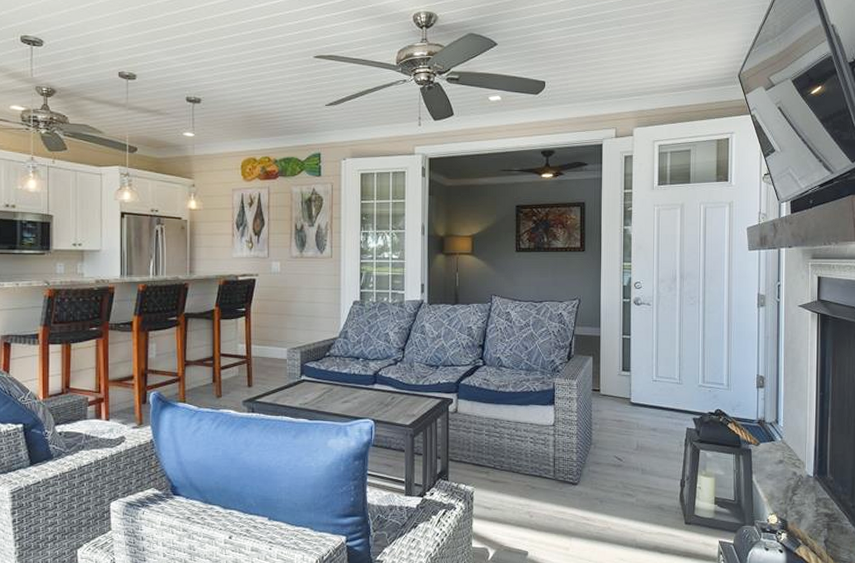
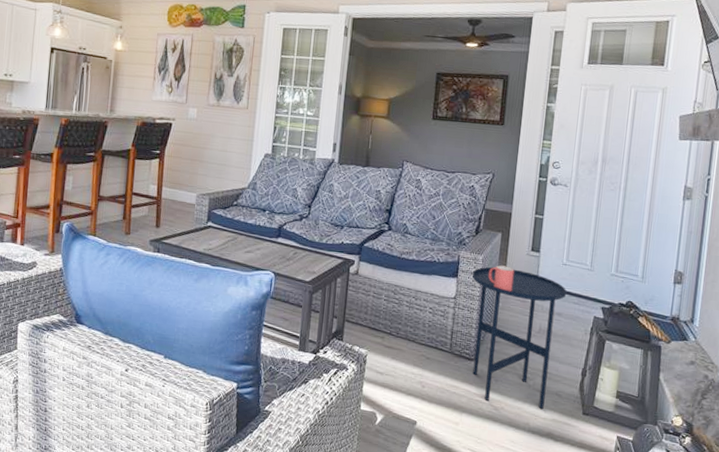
side table: none [569,390,658,523] -> present [472,267,566,409]
mug: none [584,388,608,413] -> present [488,265,514,292]

